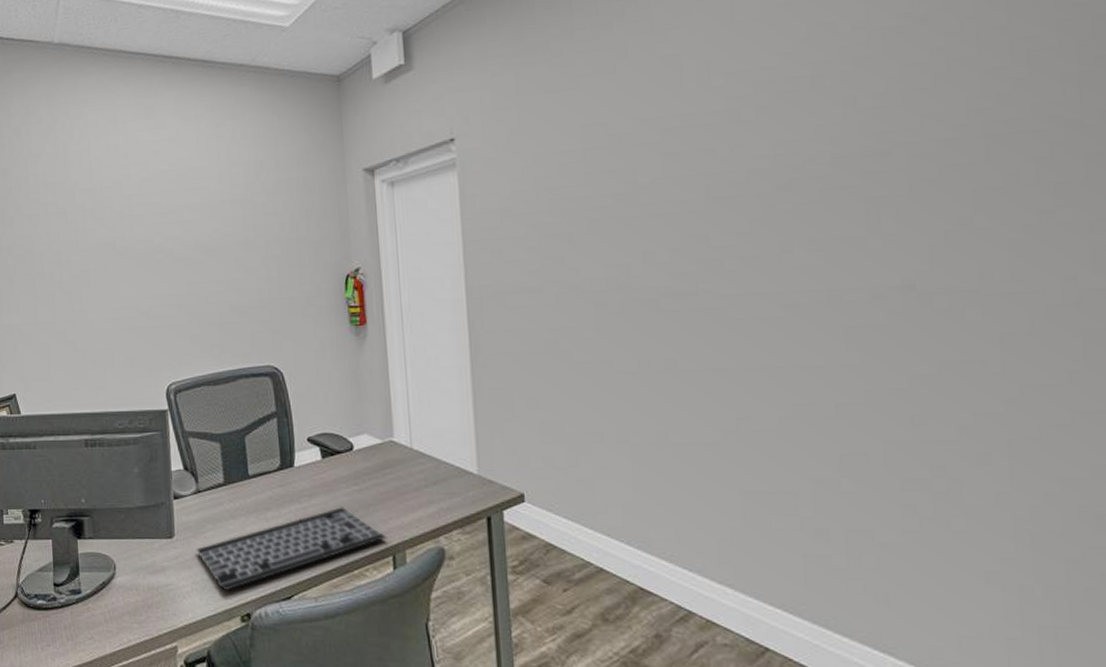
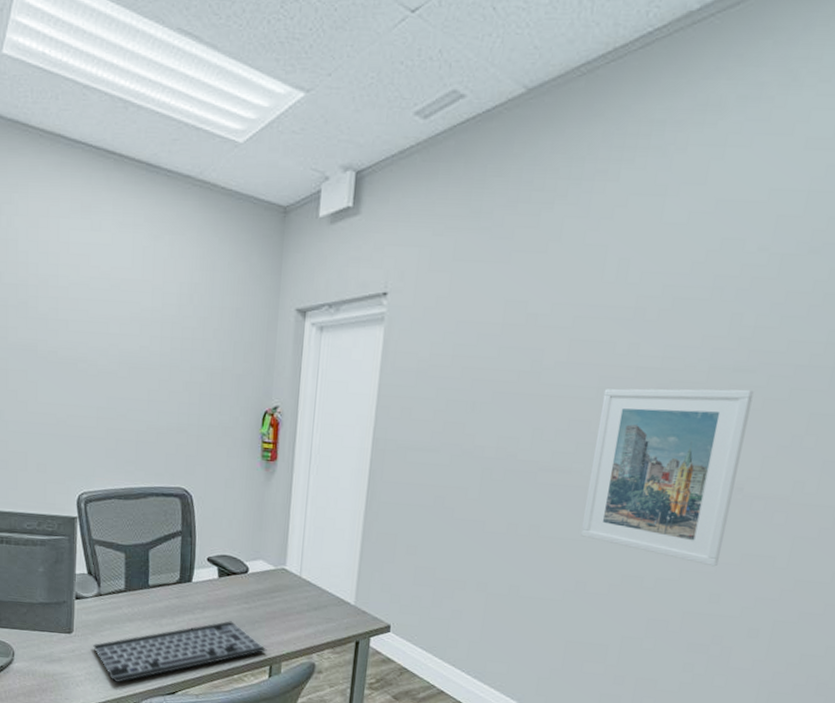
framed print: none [715,174,912,382] -> present [581,388,754,567]

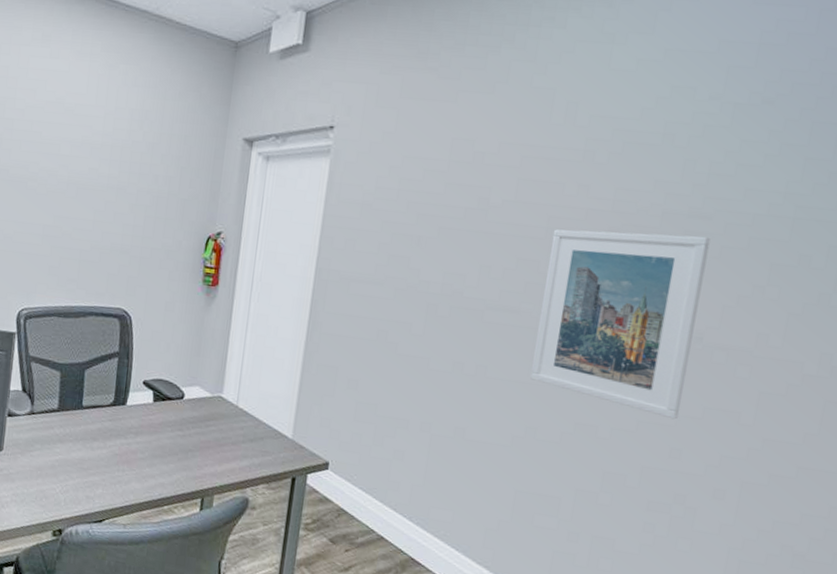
keyboard: present [93,621,267,683] -> none [22,448,199,507]

